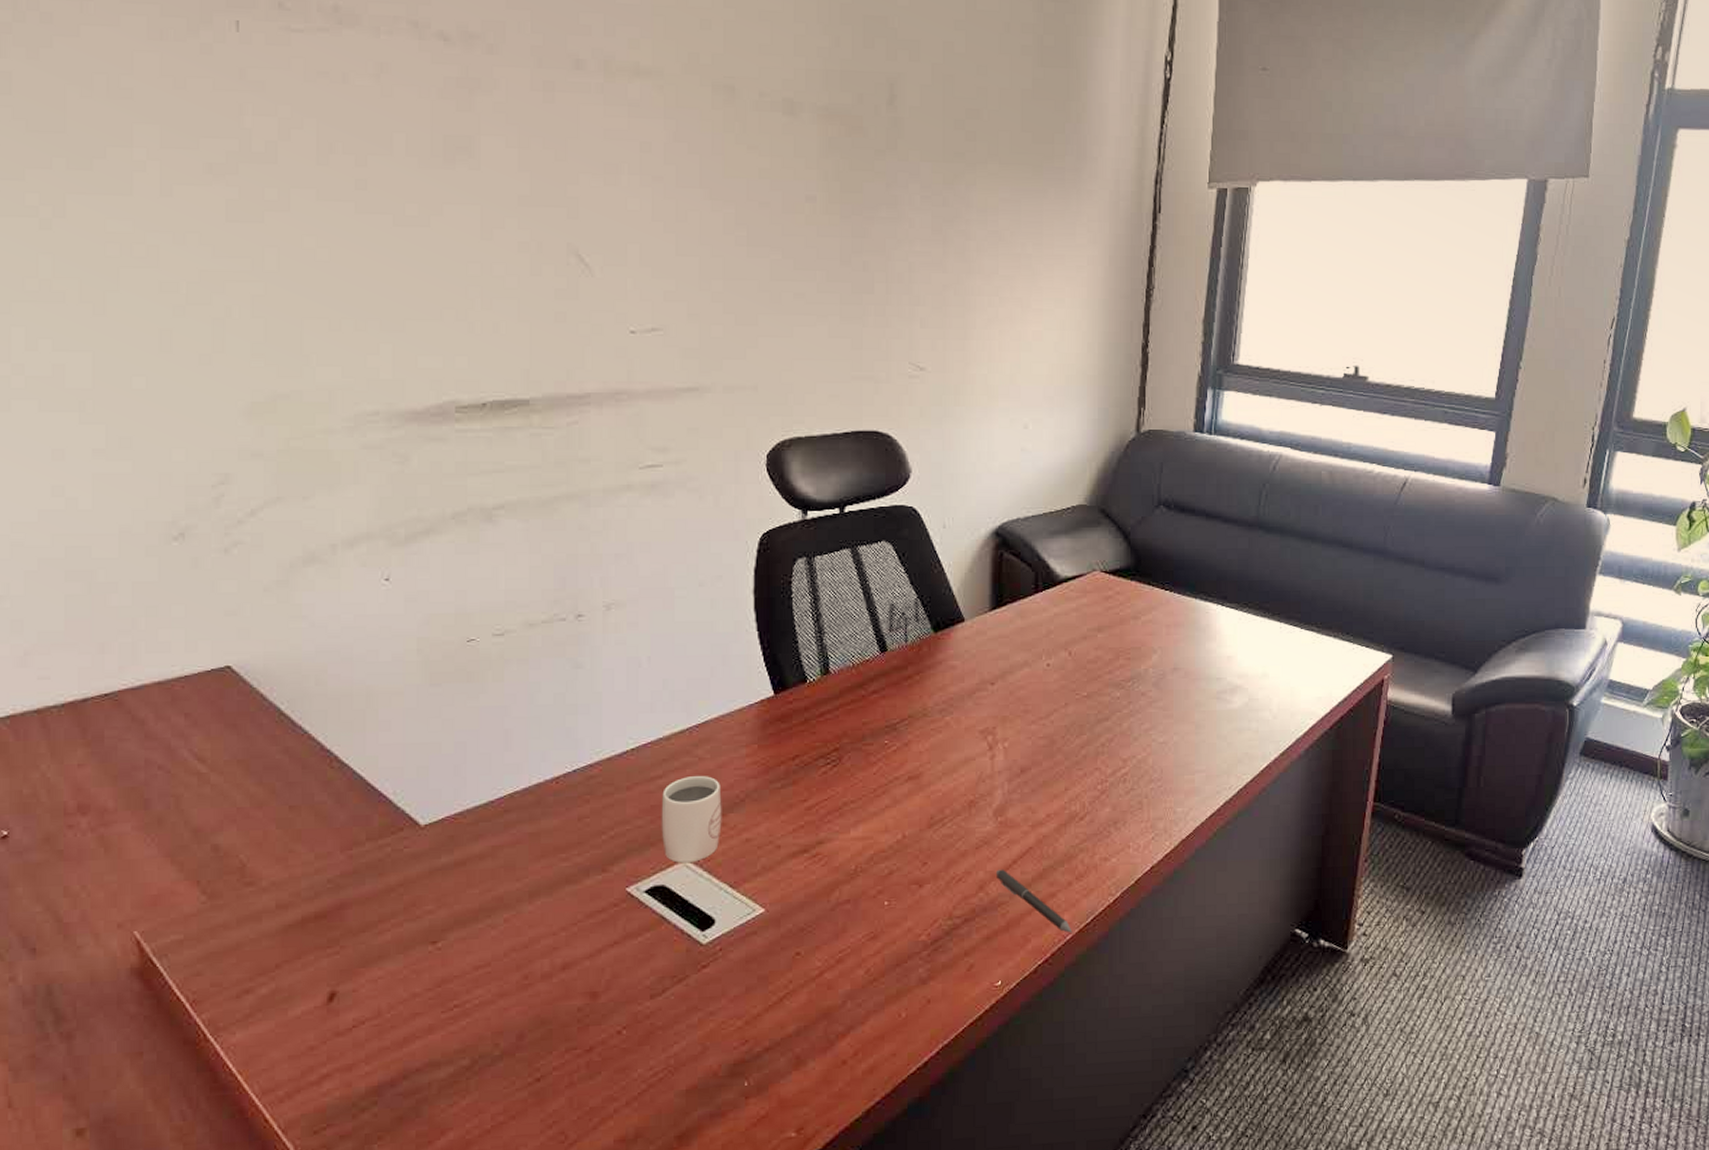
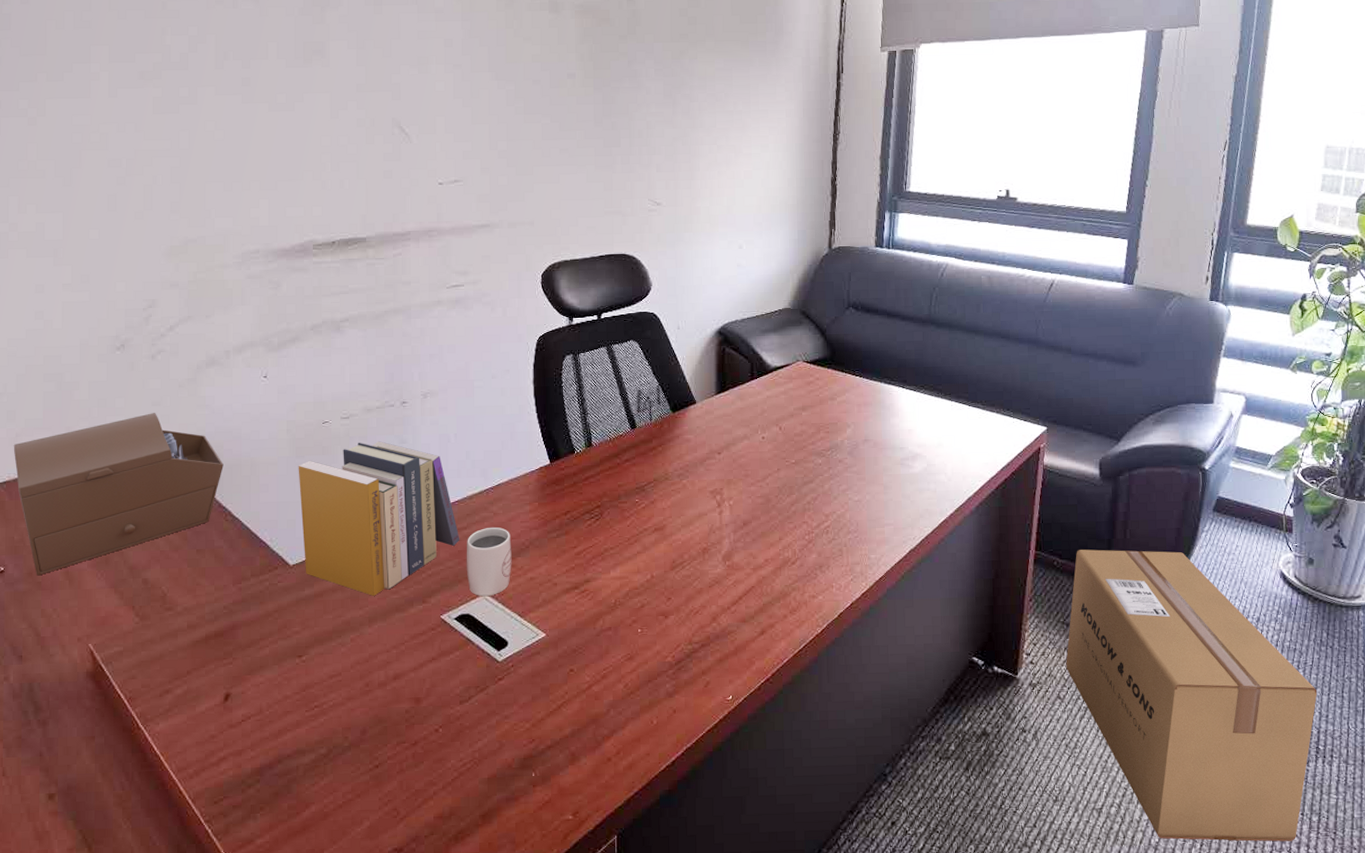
sewing box: none [20,625,328,842] -> present [13,413,224,576]
books: none [432,665,653,864] -> present [298,441,460,596]
pen: present [995,869,1073,933] -> none [725,604,789,657]
box: none [1404,800,1686,1135] -> present [1066,549,1318,842]

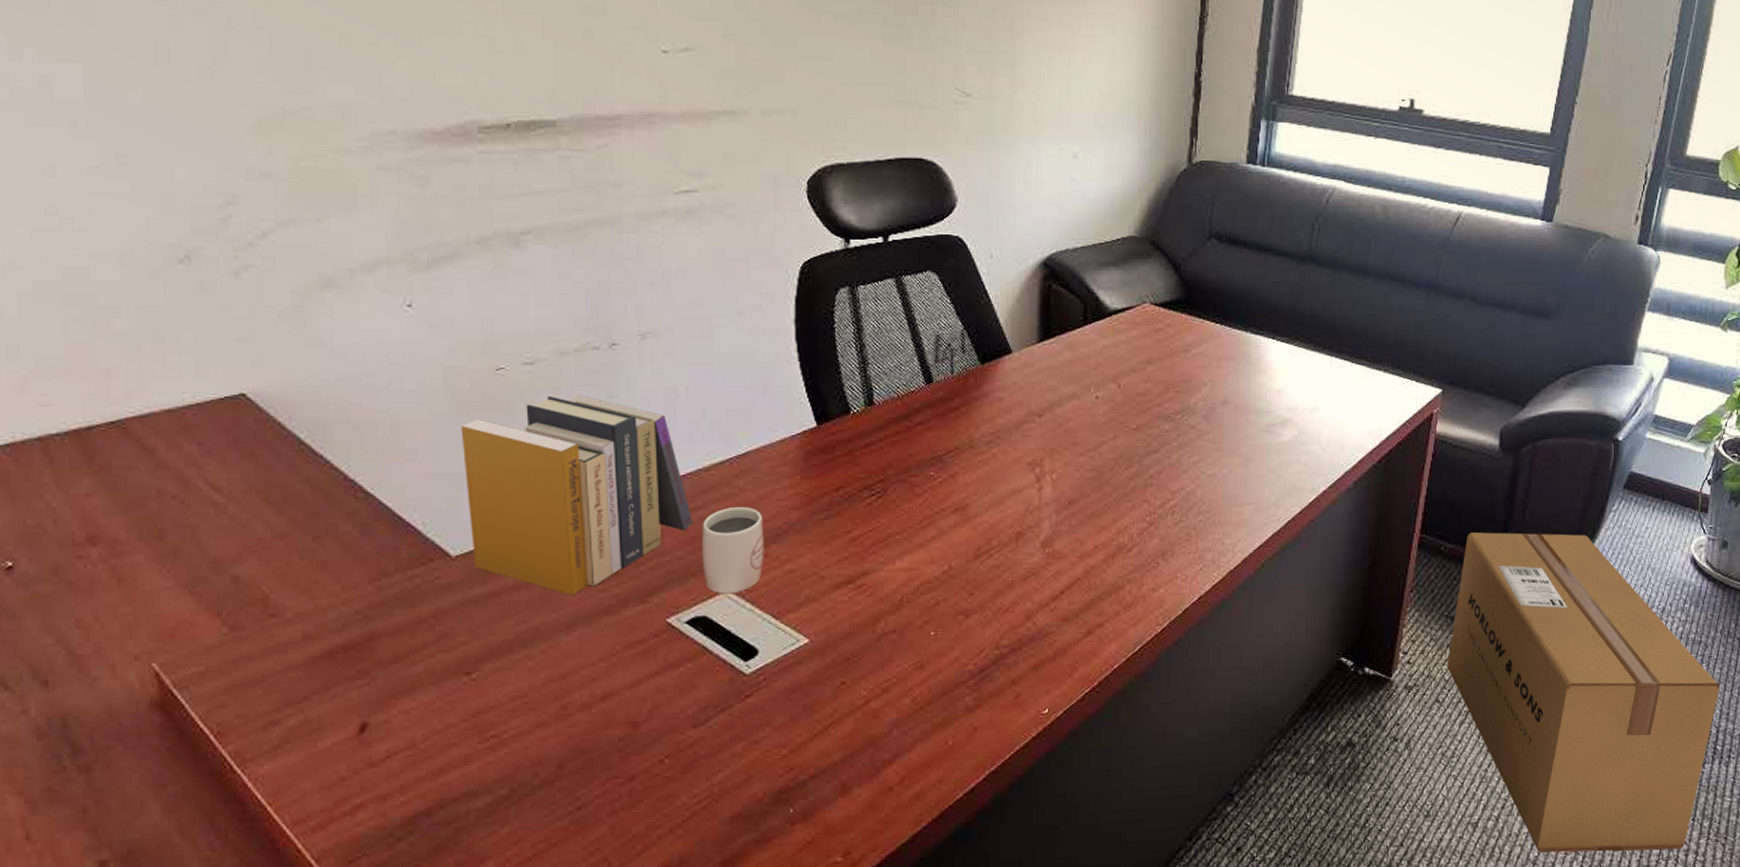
sewing box: present [13,413,224,576] -> none [18,352,350,573]

